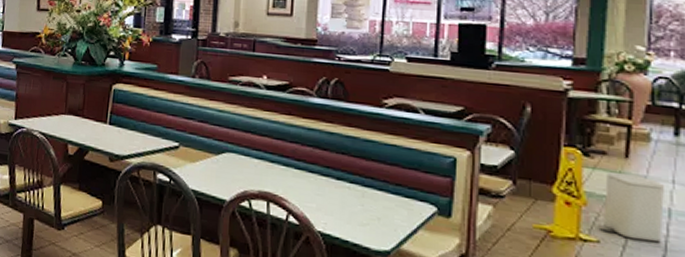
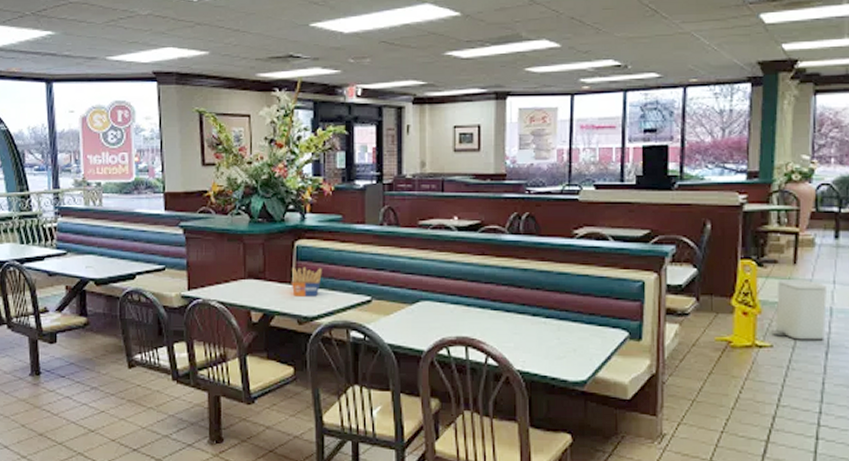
french fries: none [106,108,135,138] -> present [291,267,322,297]

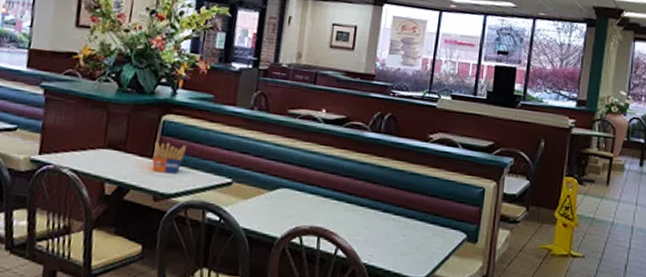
pedal bin: present [771,280,827,342] -> none [584,197,630,255]

